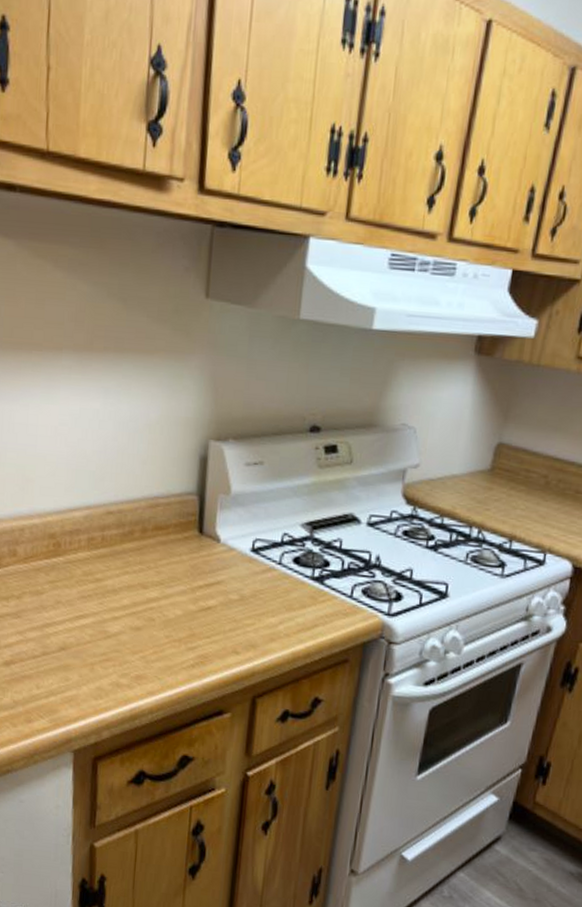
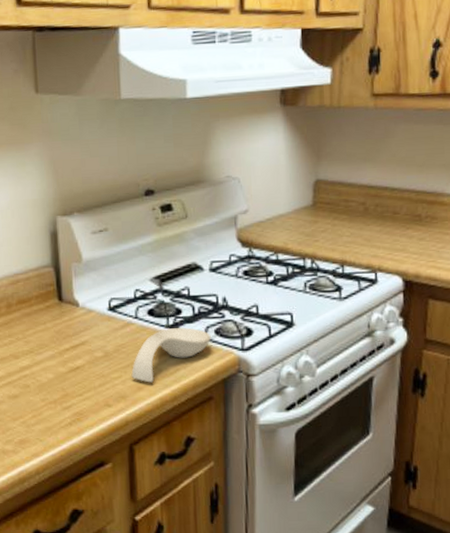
spoon rest: none [265,580,357,635] -> present [131,327,211,383]

